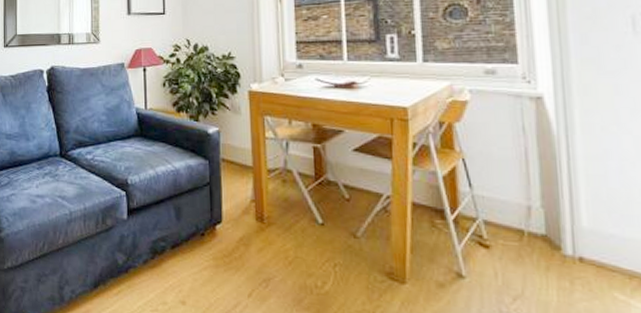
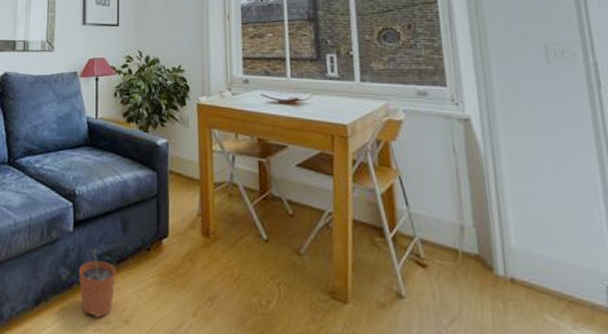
plant pot: none [135,235,172,299] -> present [79,249,116,318]

